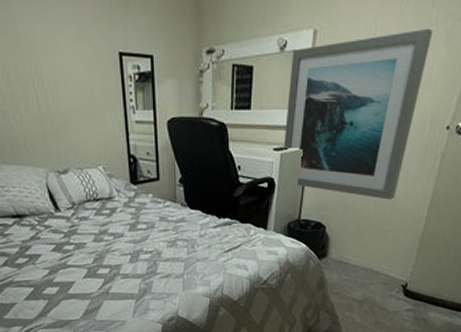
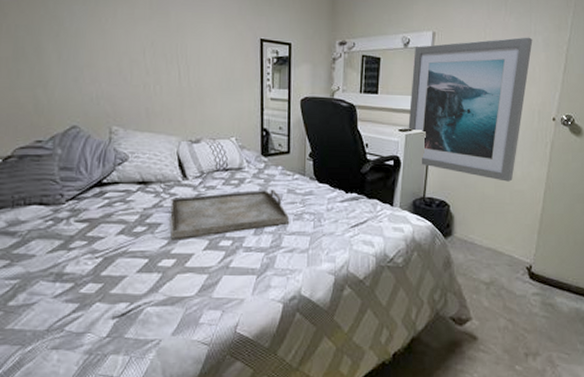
serving tray: none [47,218,164,269] -> present [170,189,290,239]

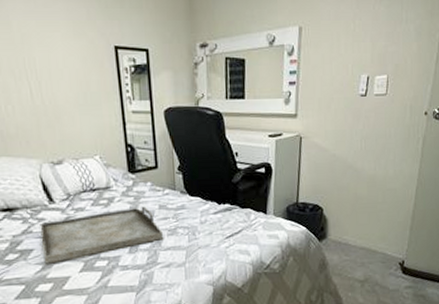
wall art: present [408,37,533,182] -> none [278,26,404,181]

